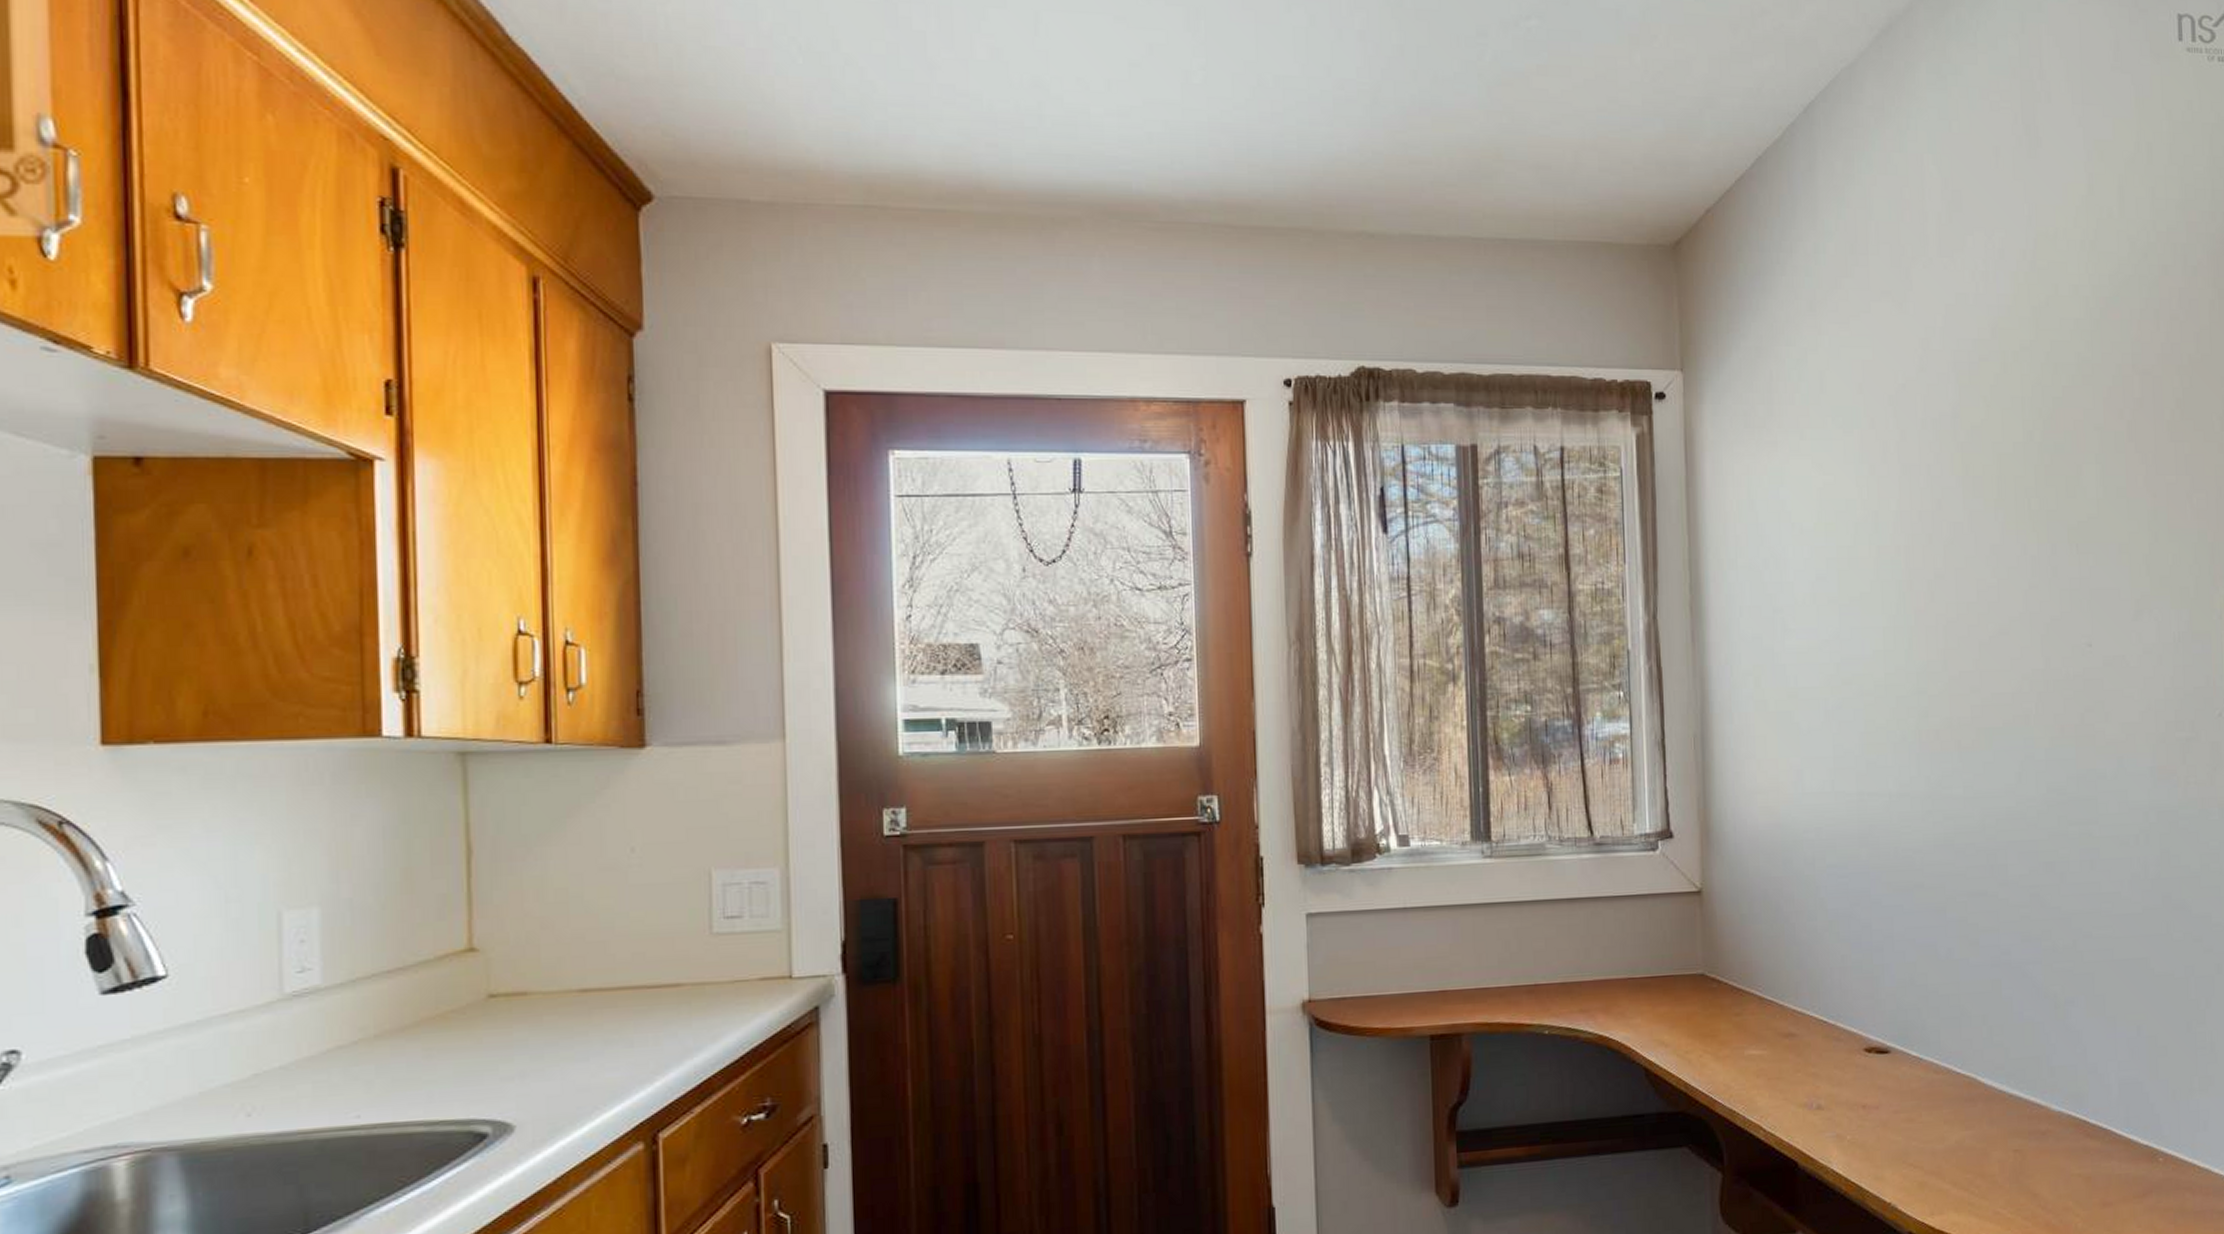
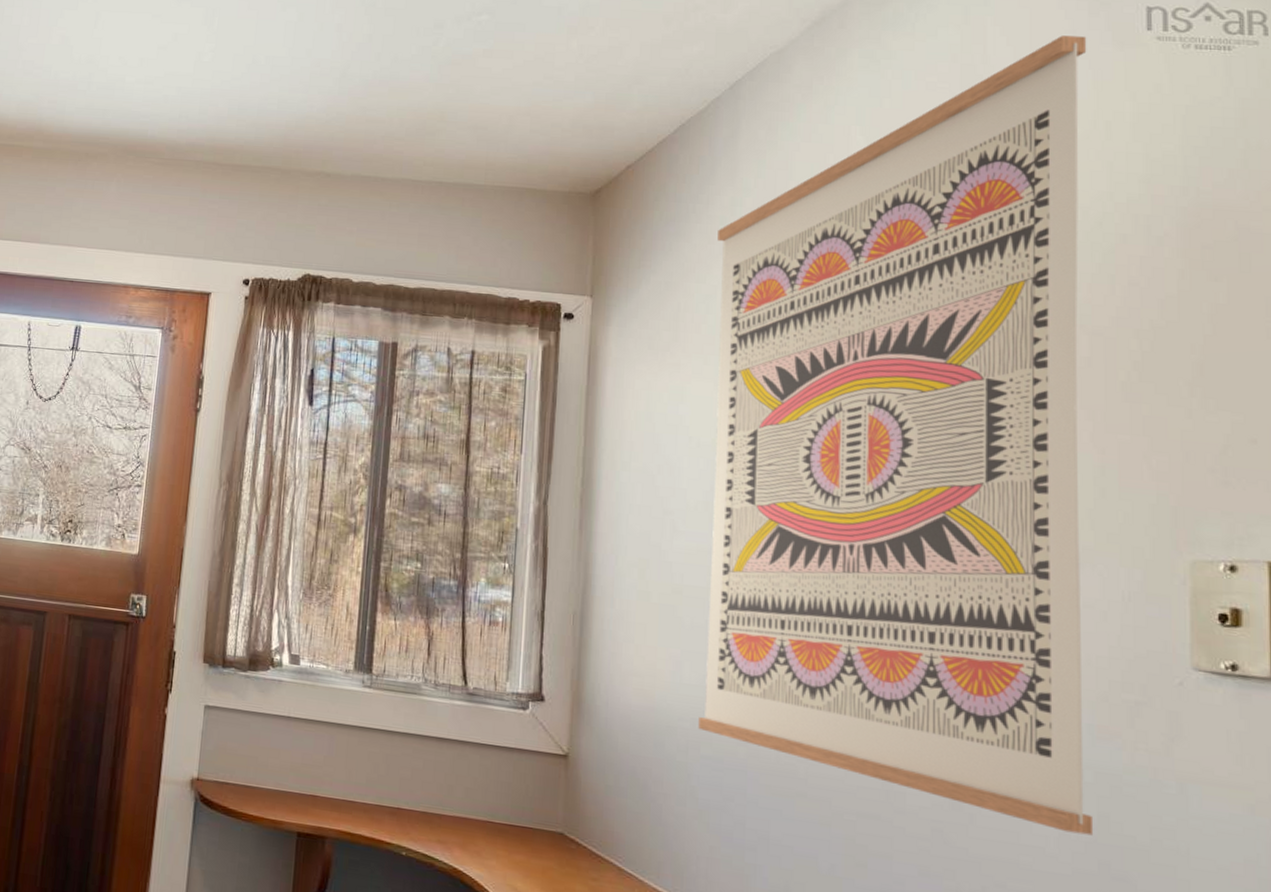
wall art: none [1803,46,2158,874] -> present [698,35,1094,836]

